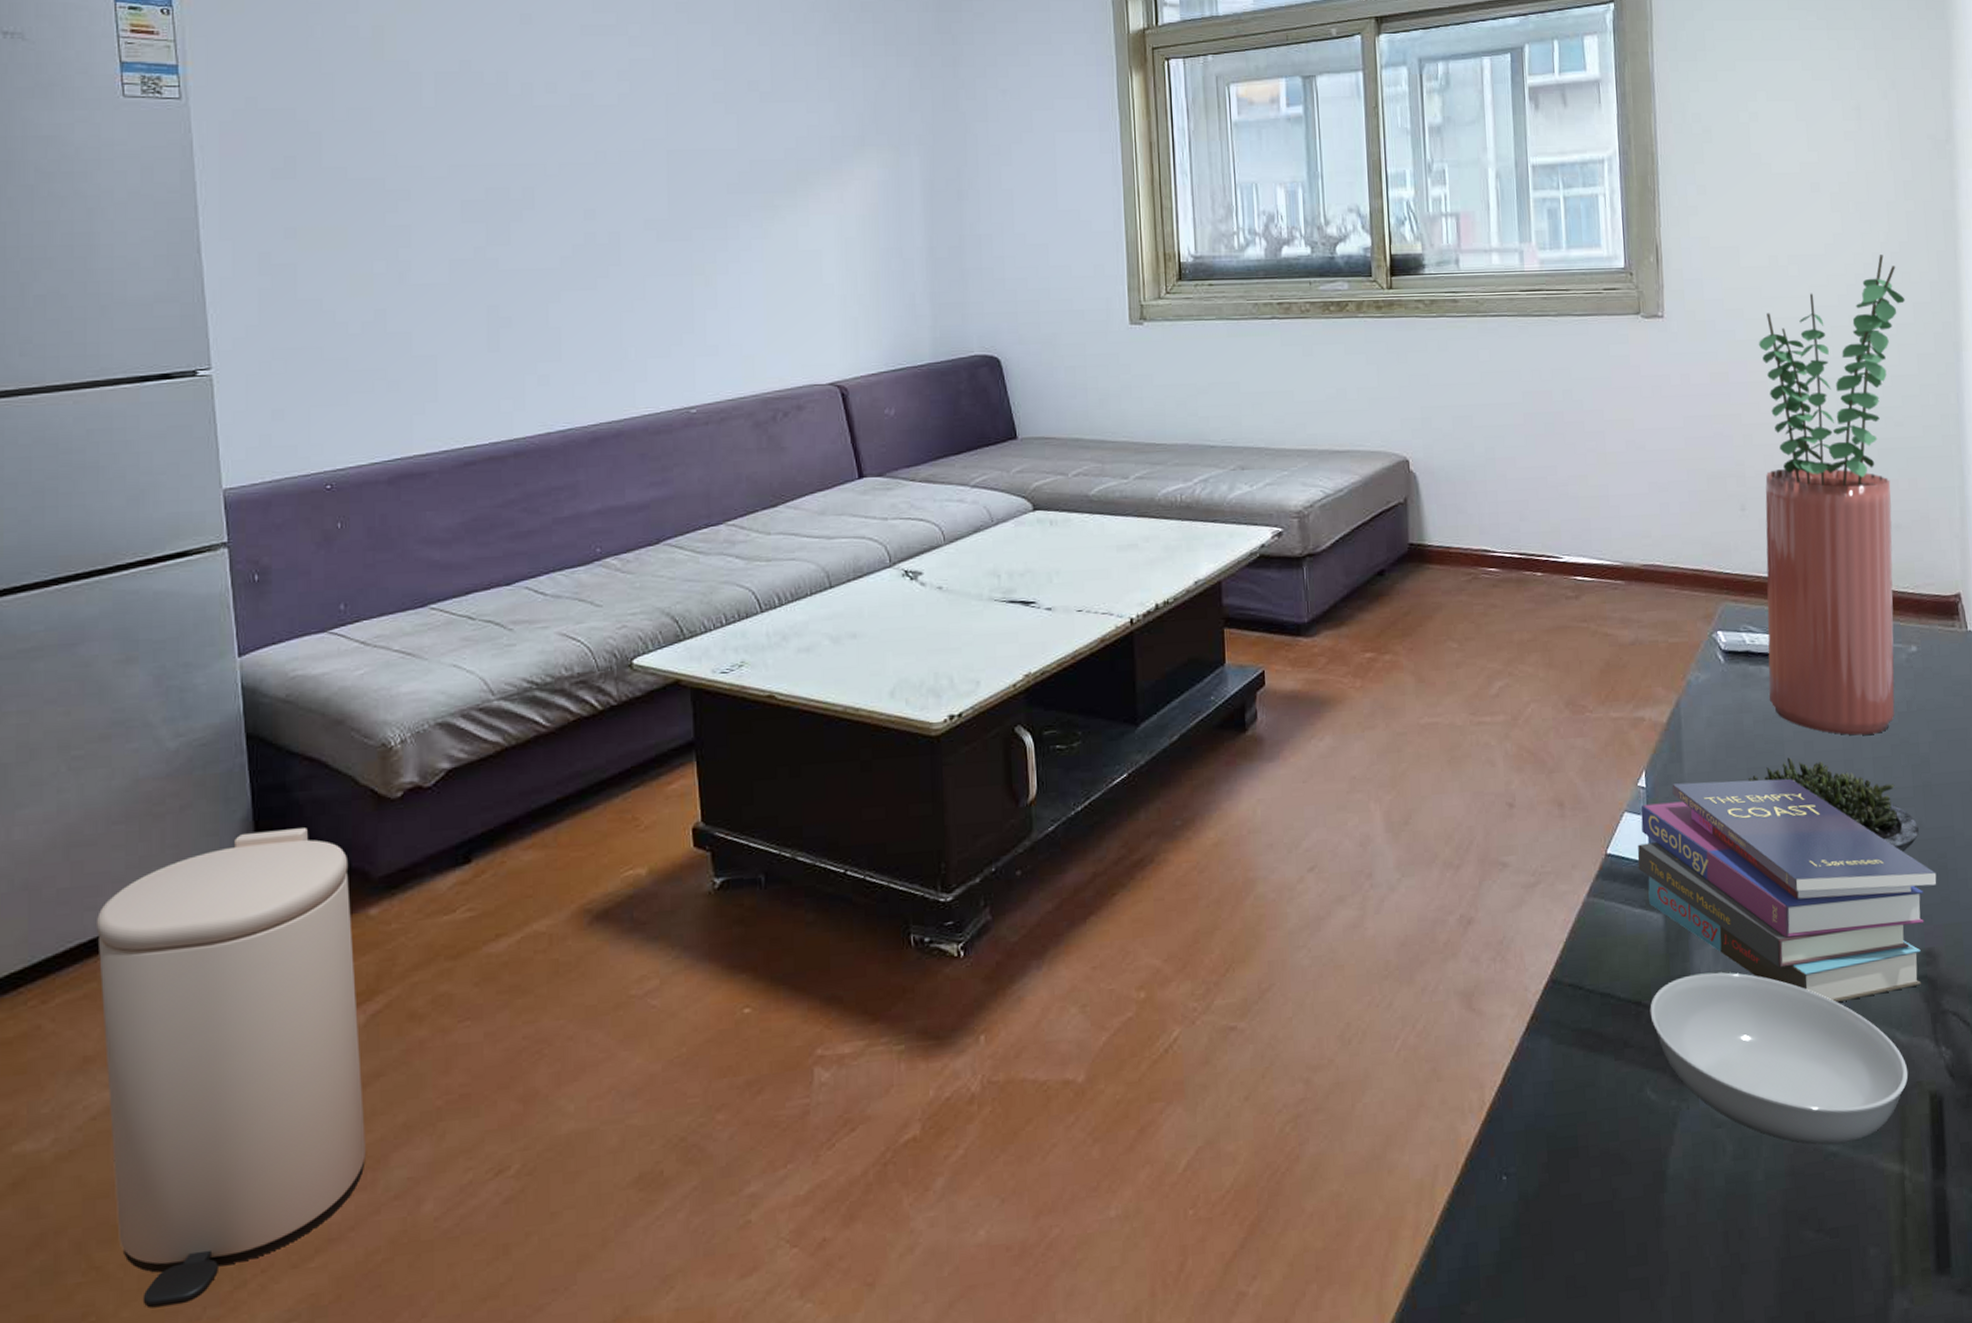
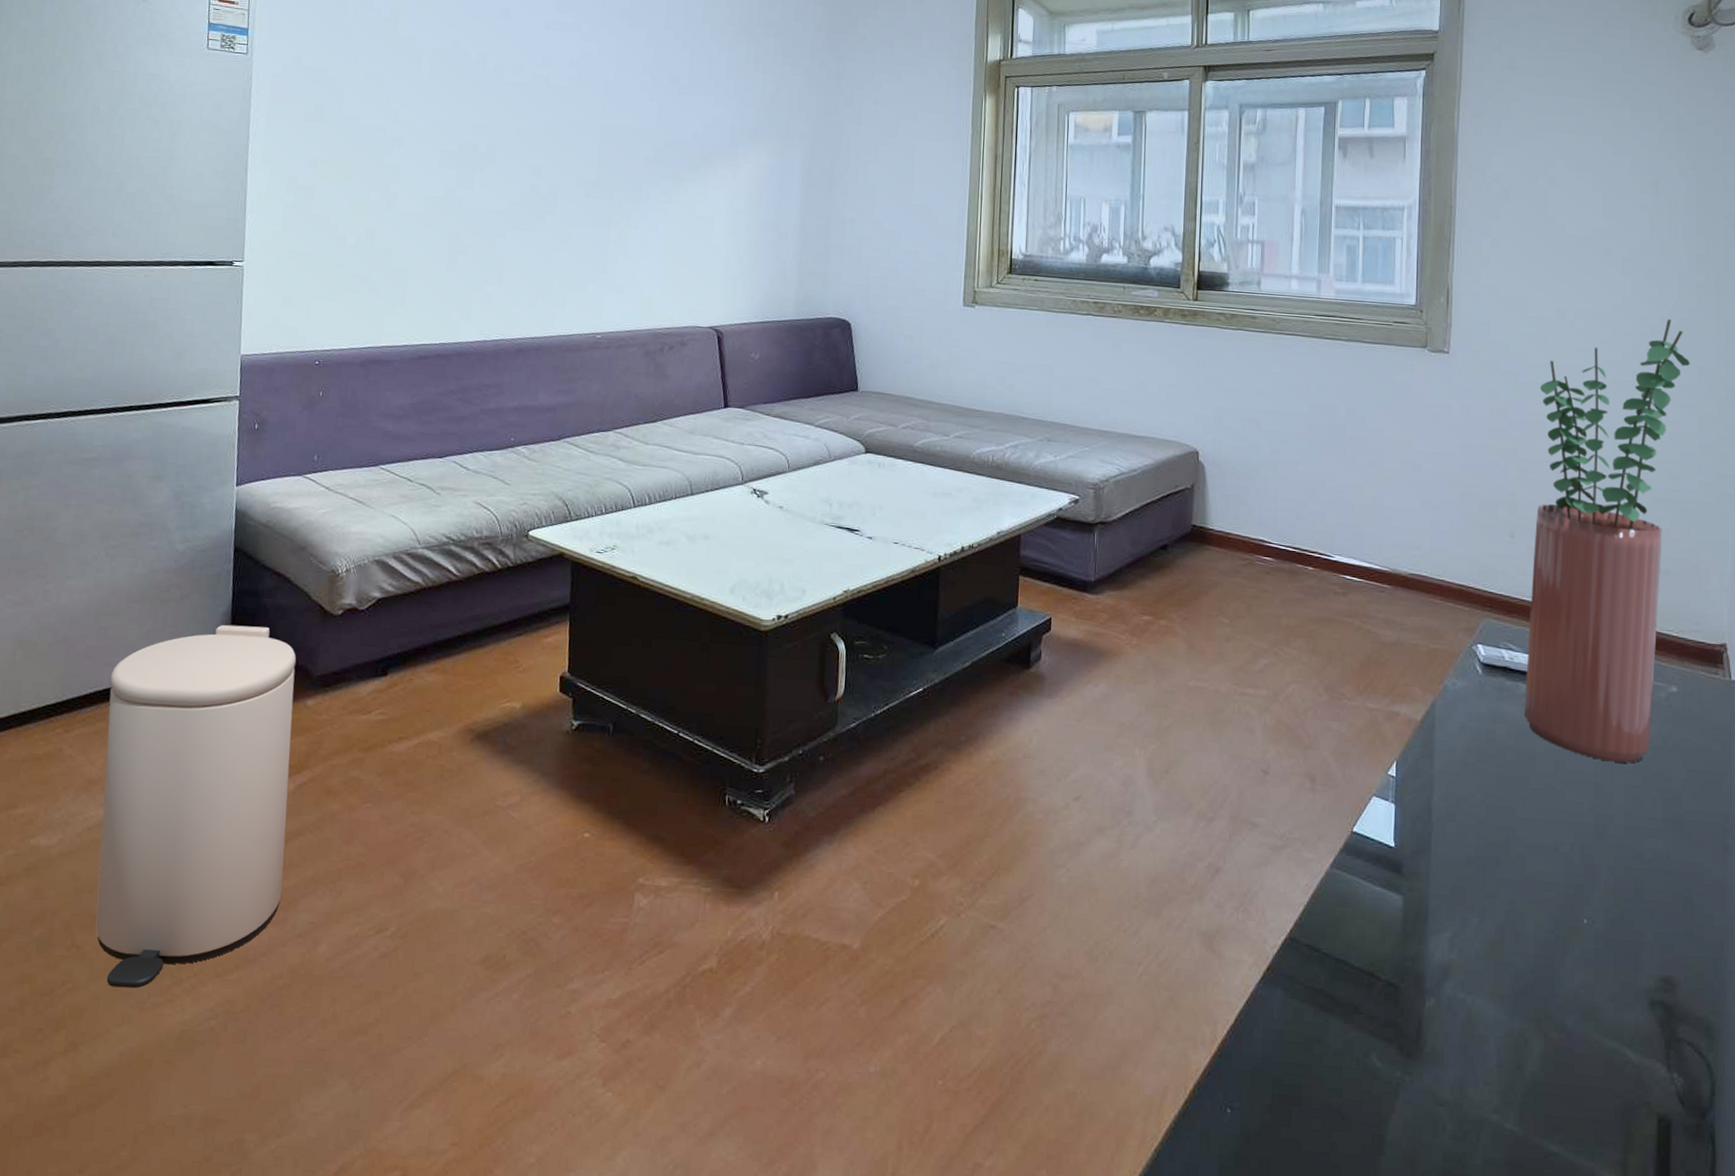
books: present [1637,778,1937,1003] -> none [1382,778,1681,1011]
bowl: present [1650,972,1909,1145] -> none [1382,957,1637,1147]
succulent plant: present [1747,757,1919,852] -> none [1496,771,1666,879]

